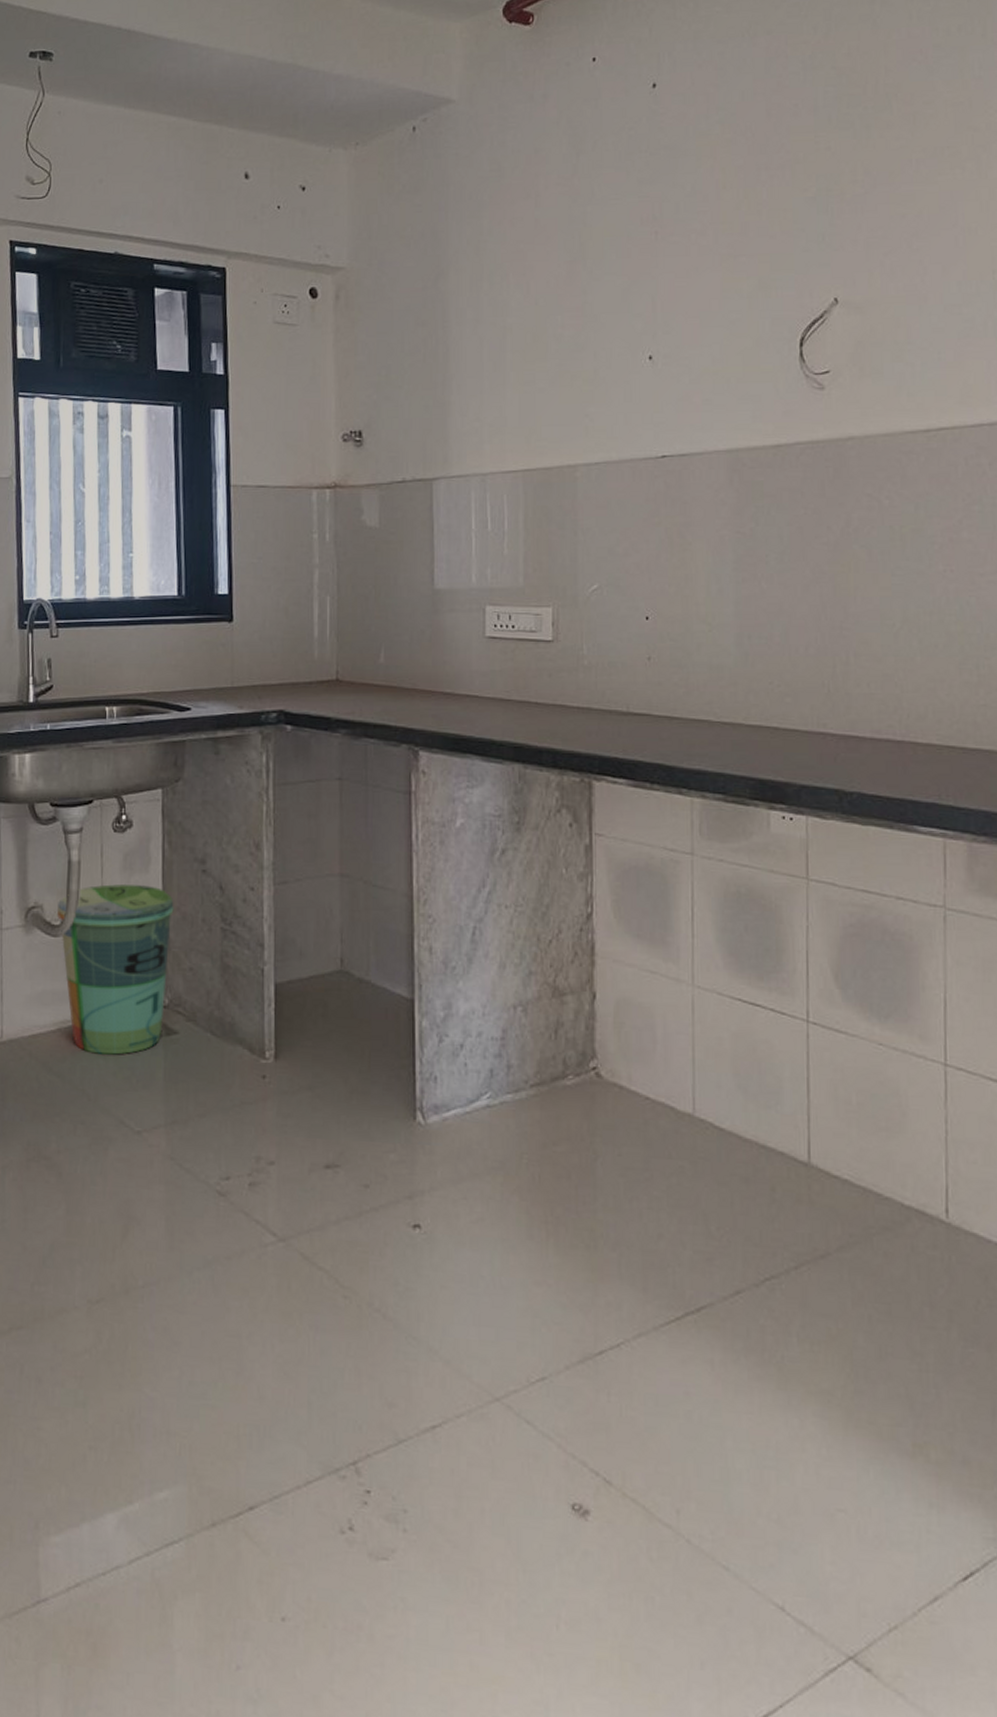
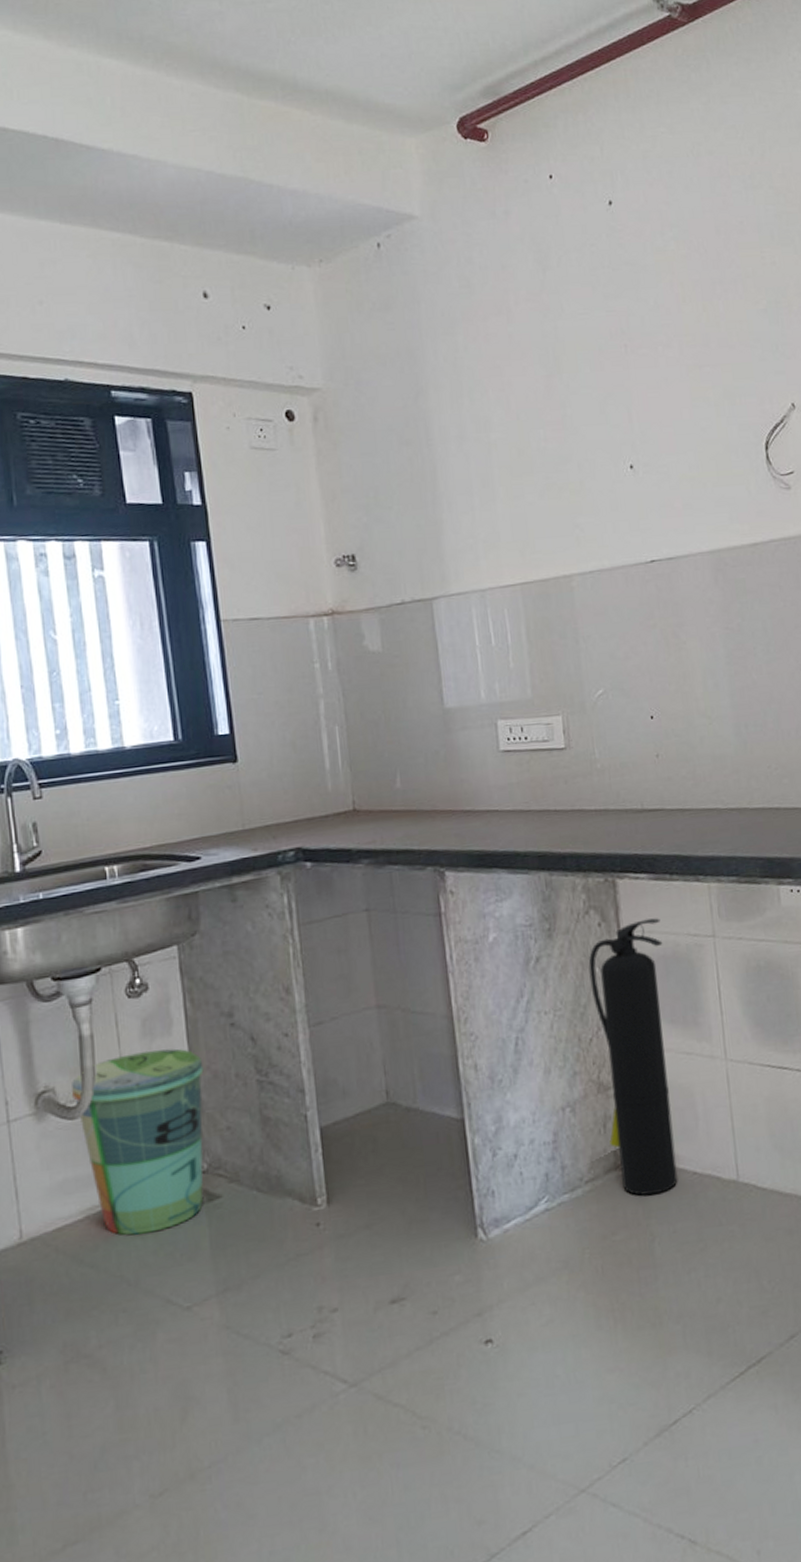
fire extinguisher: none [555,826,636,1113] -> present [588,918,678,1196]

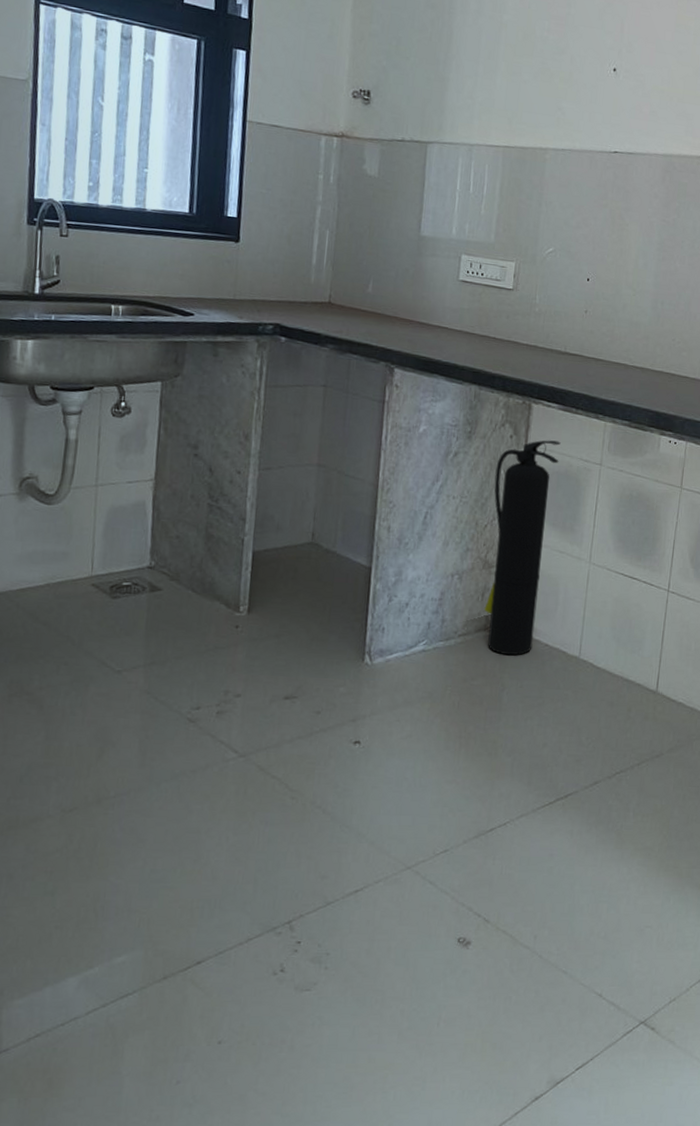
trash can: present [72,1048,204,1236] -> none [52,461,166,607]

